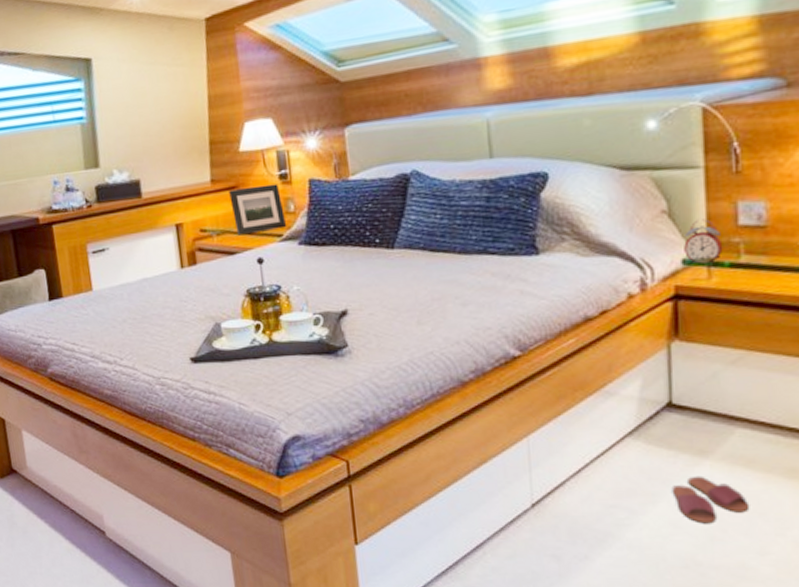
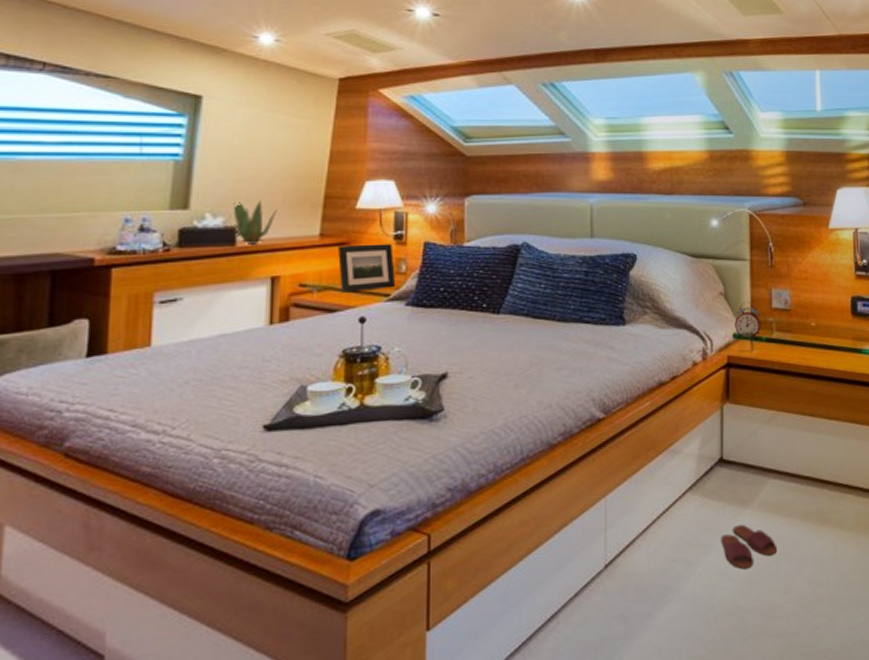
plant: none [133,153,171,196] -> present [233,200,278,245]

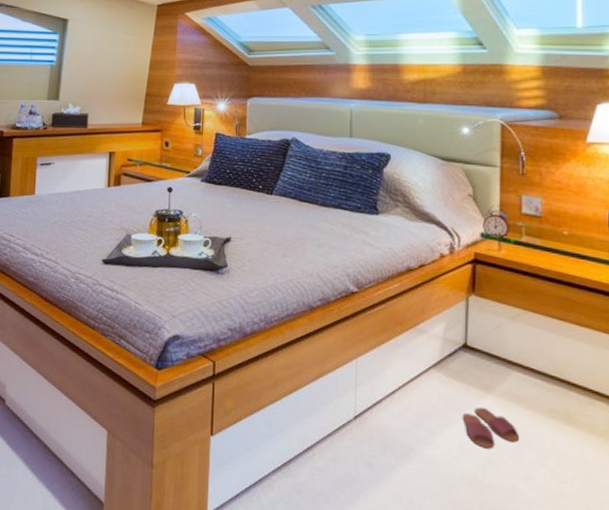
plant: present [233,200,278,245] -> none [86,96,114,128]
picture frame: present [338,243,396,293] -> none [154,132,195,168]

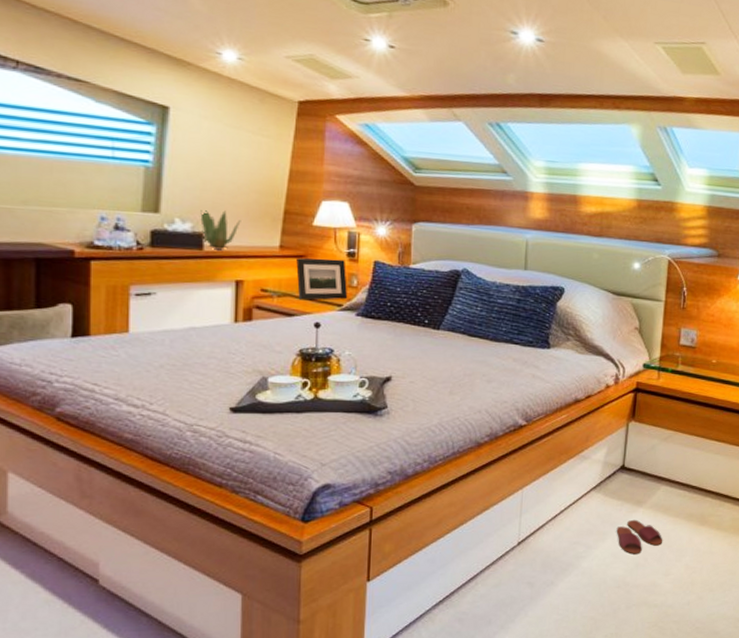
plant: none [86,96,114,128] -> present [200,210,241,250]
picture frame: none [154,132,195,168] -> present [296,258,348,300]
alarm clock: present [483,204,510,241] -> none [645,337,669,370]

